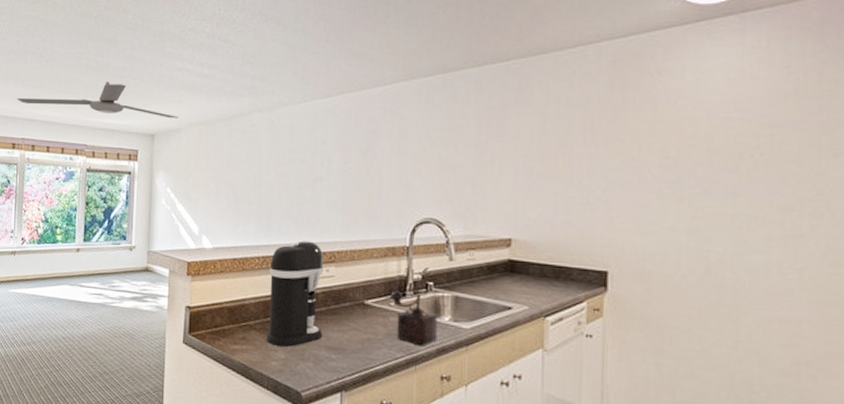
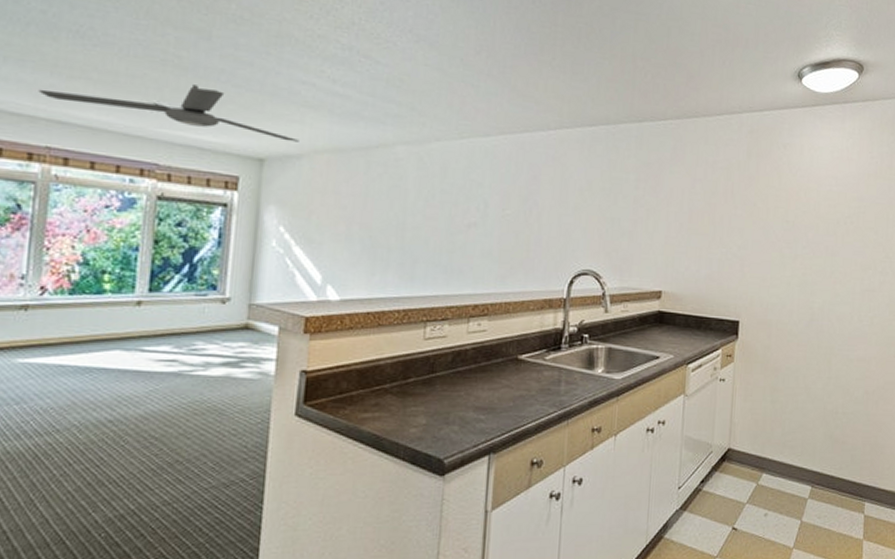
coffee maker: present [265,240,324,347] -> none [403,292,476,410]
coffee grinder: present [390,290,438,346] -> none [545,344,592,400]

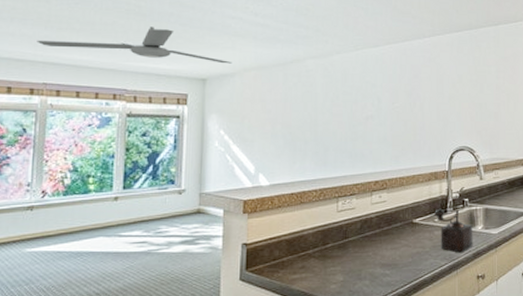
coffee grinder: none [545,344,592,400] -> present [434,208,473,253]

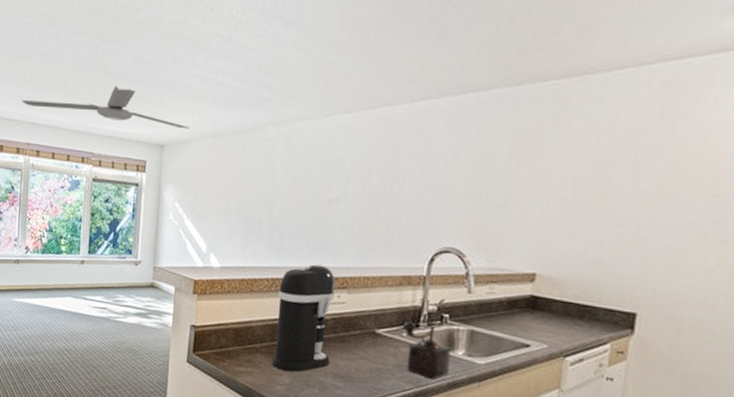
coffee maker: none [324,172,377,270] -> present [271,264,336,372]

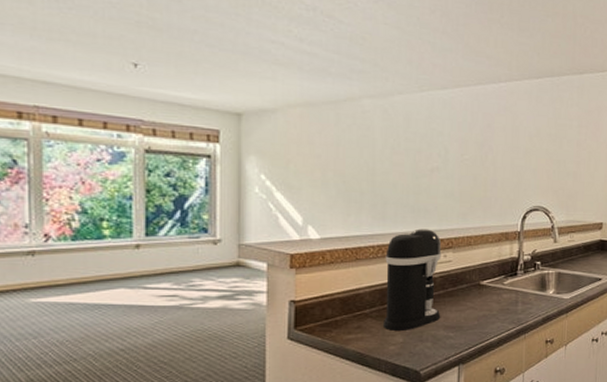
ceiling fan: present [22,86,190,129] -> none [21,45,273,98]
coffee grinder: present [403,321,451,380] -> none [504,271,544,317]

